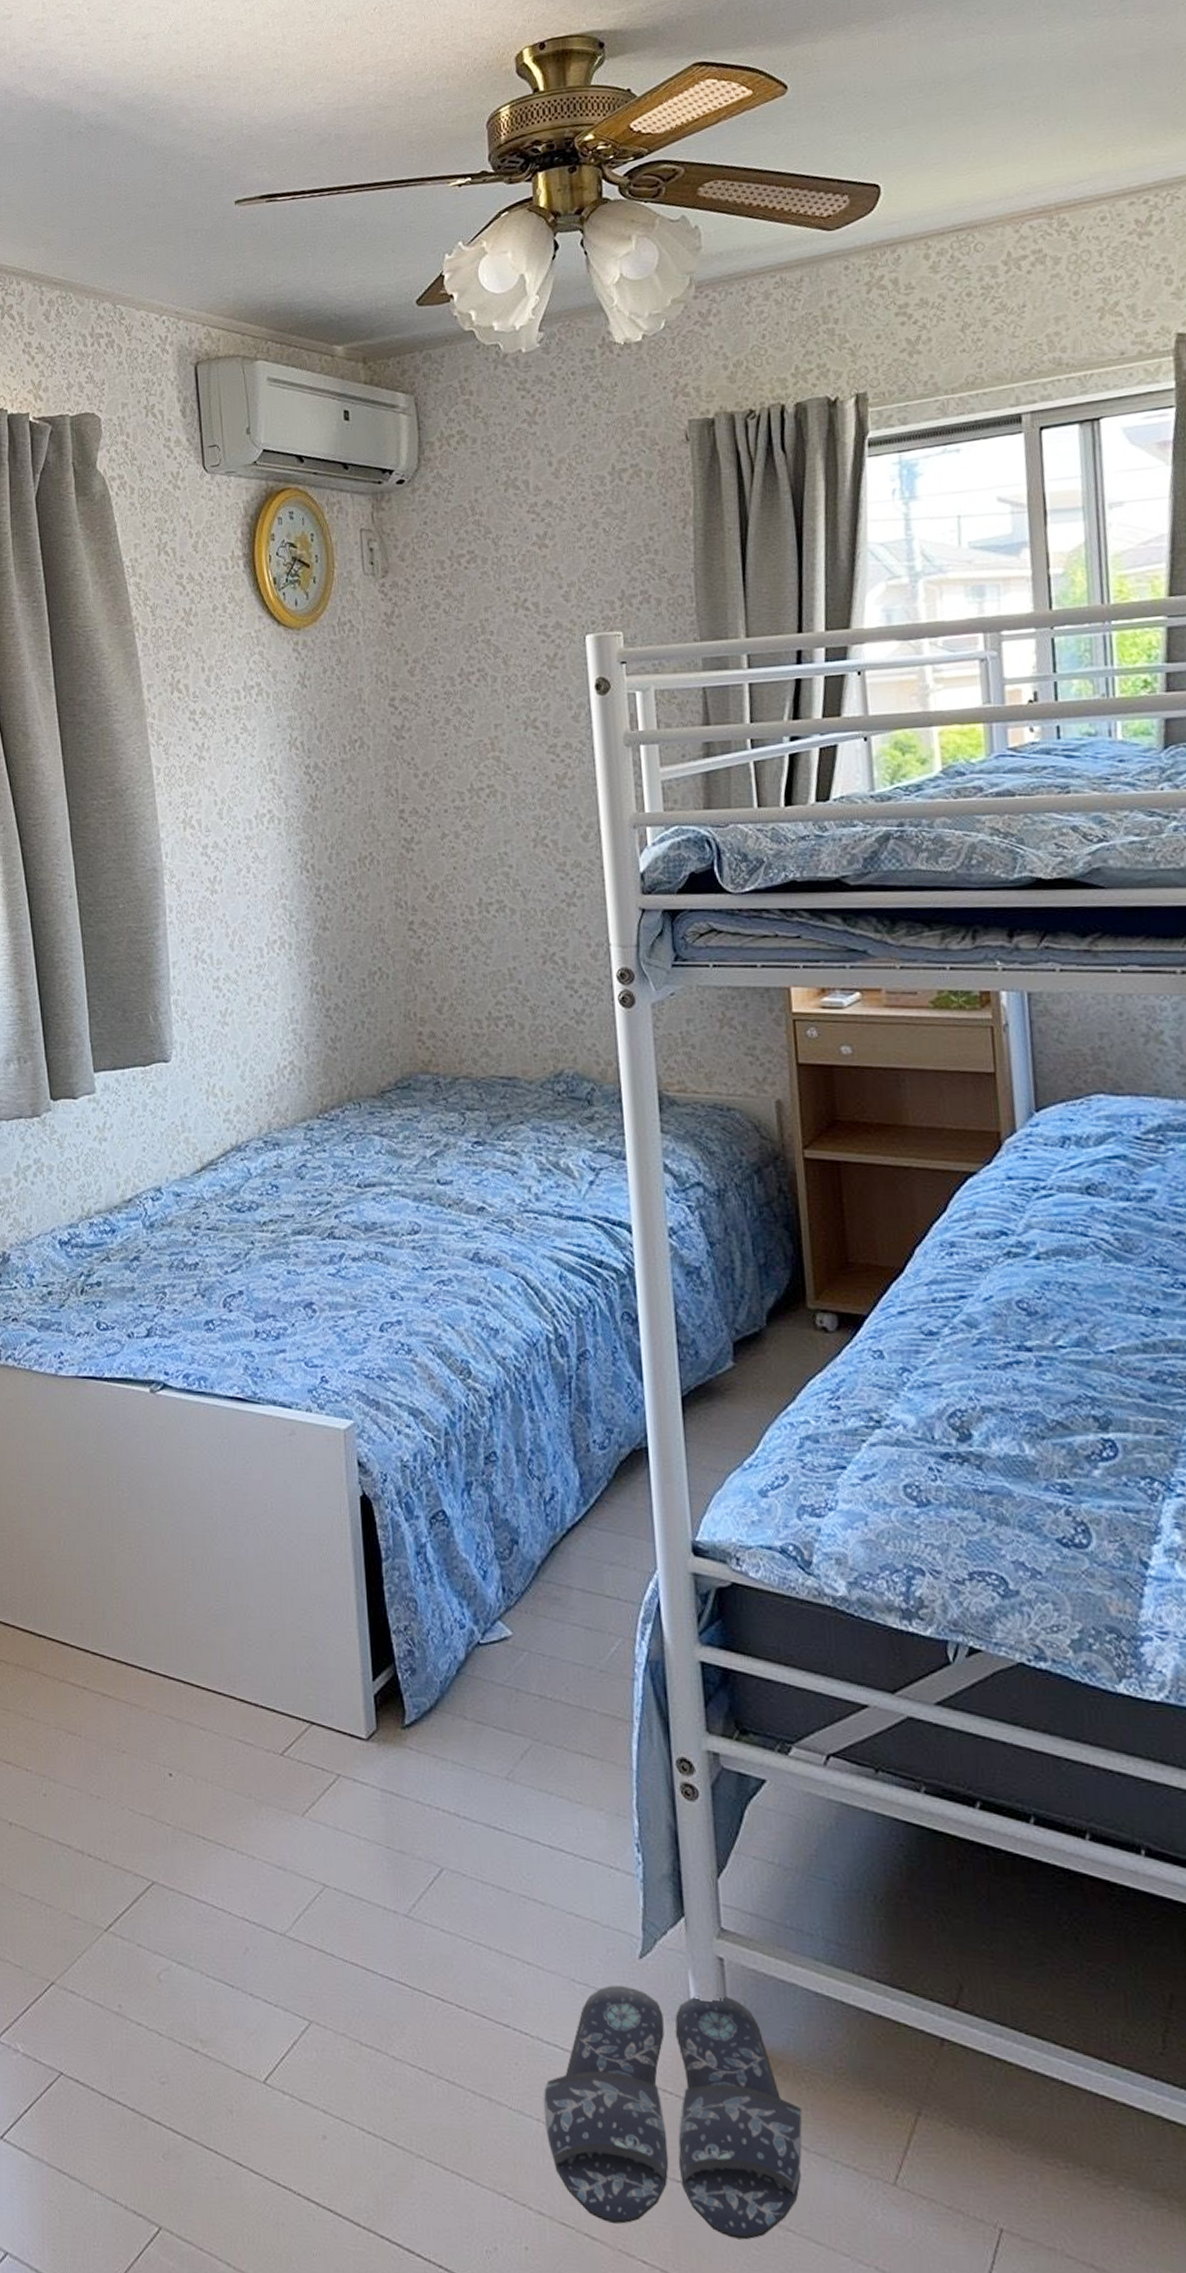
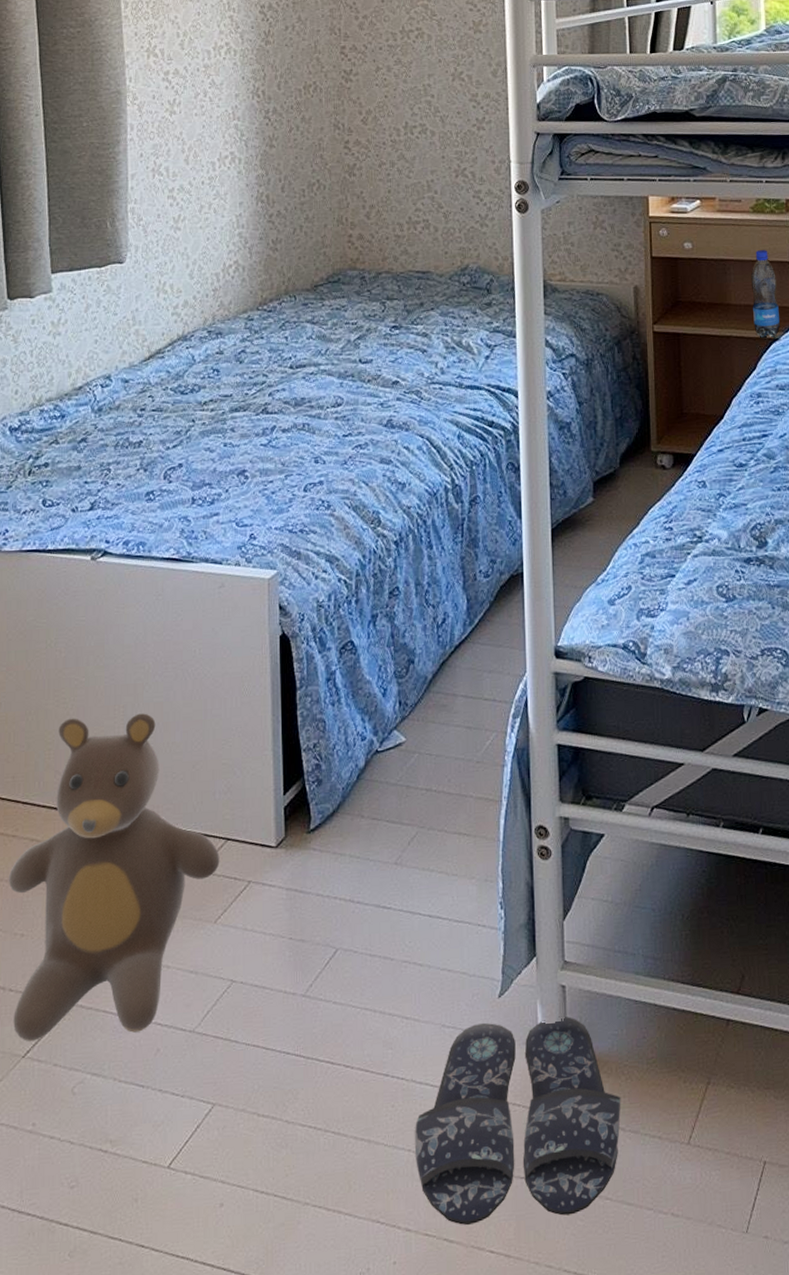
teddy bear: none [81,1566,305,1925] -> present [8,713,220,1041]
bottle: none [933,1057,978,1170] -> present [750,250,780,338]

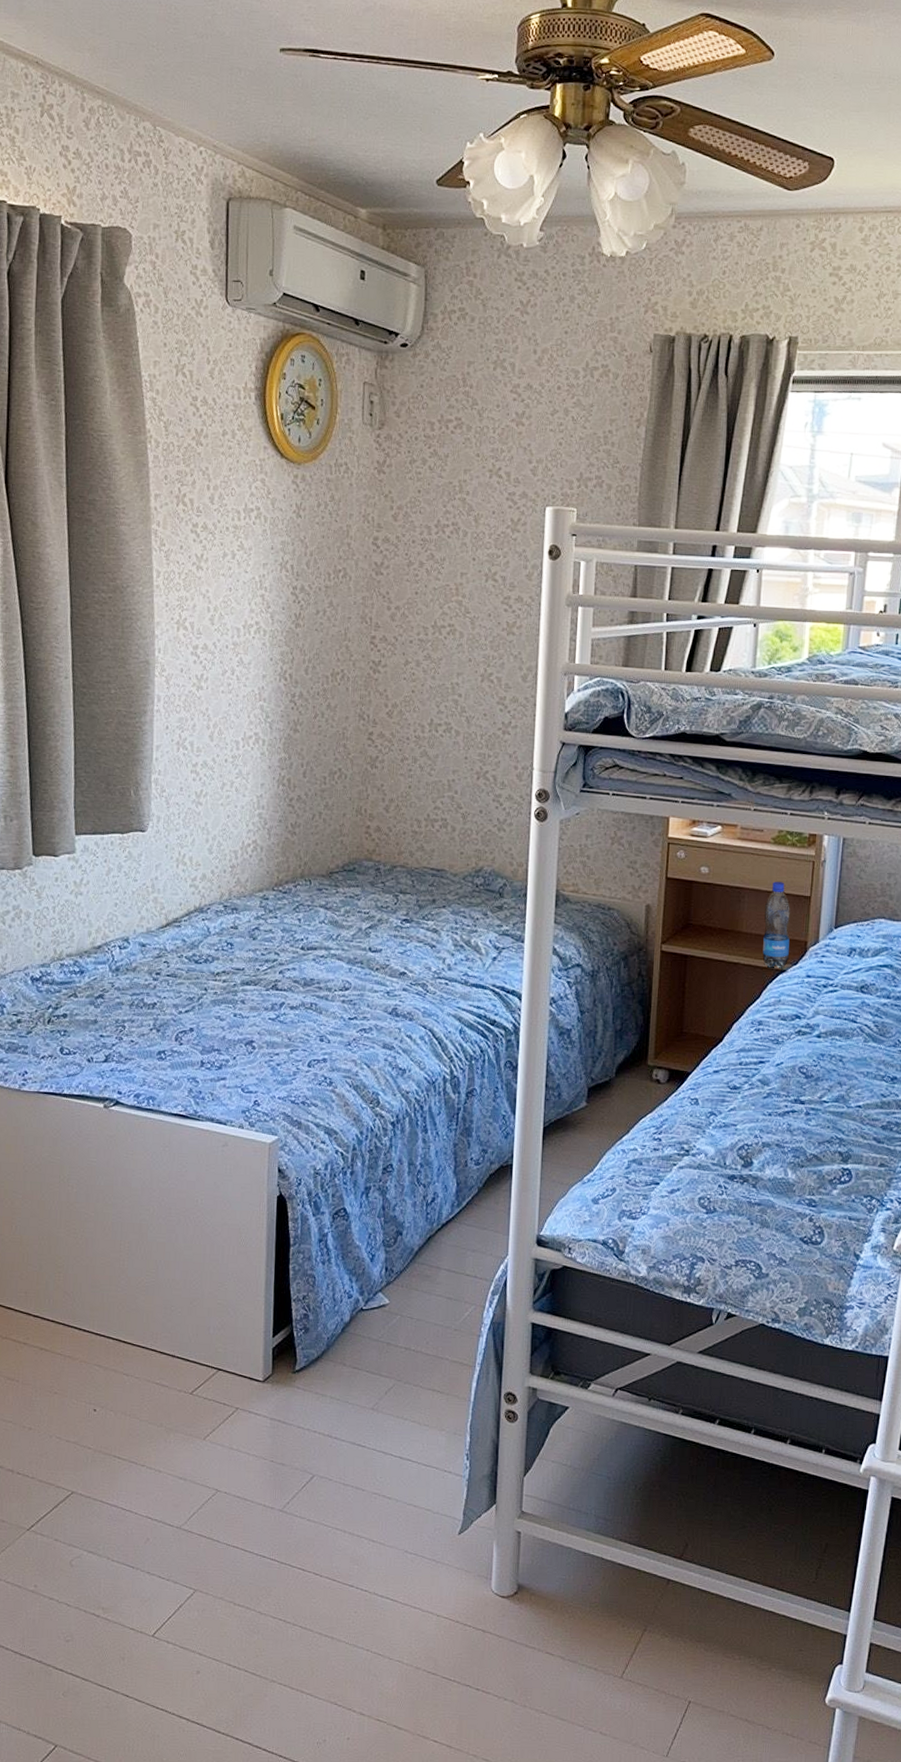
teddy bear: present [8,713,220,1041] -> none [18,1247,211,1522]
slippers: present [415,1016,621,1225] -> none [373,1554,563,1721]

